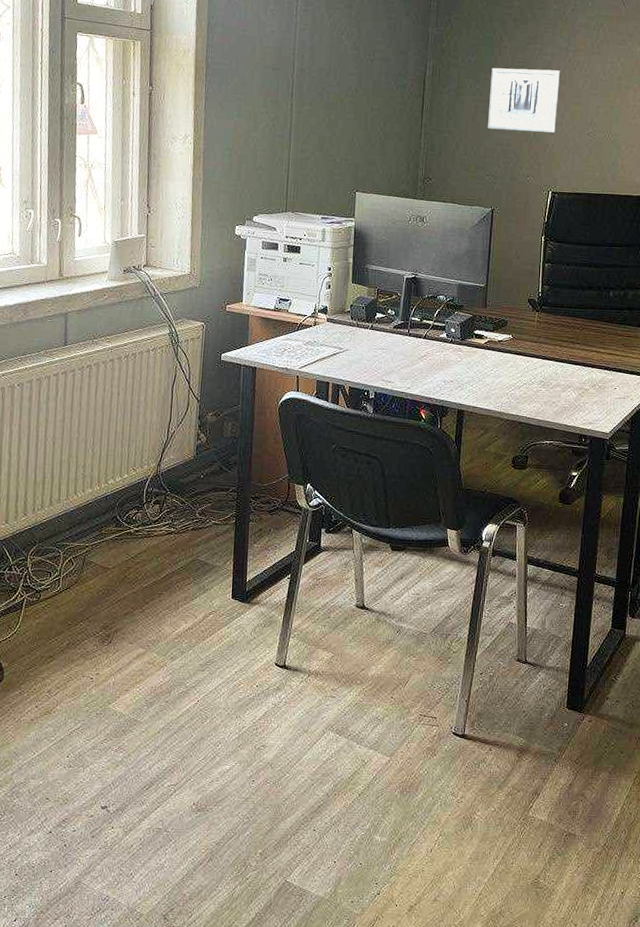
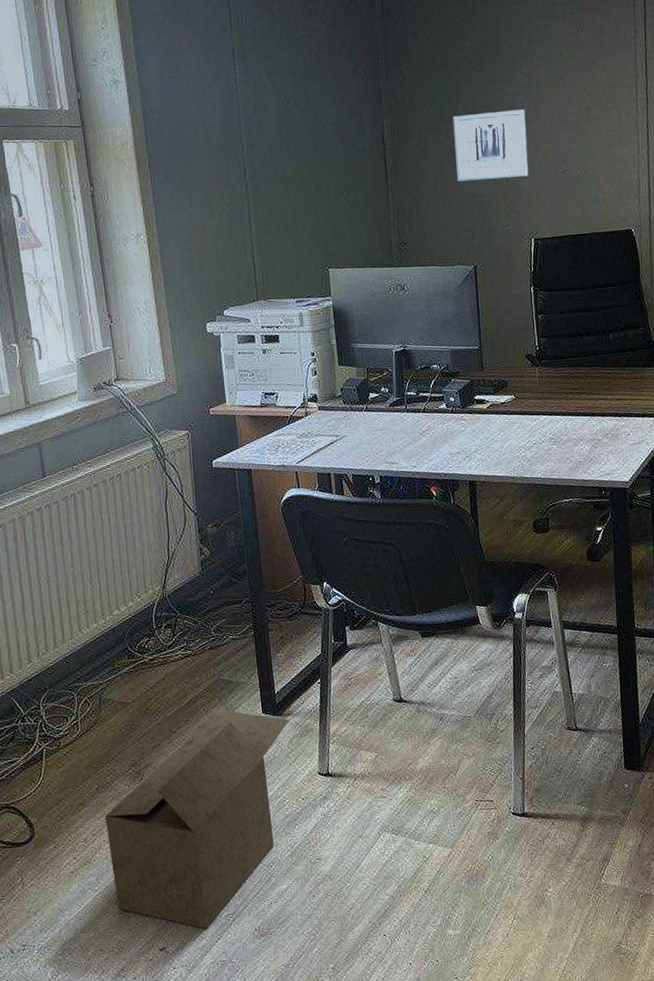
cardboard box: none [69,587,257,796] -> present [104,709,290,930]

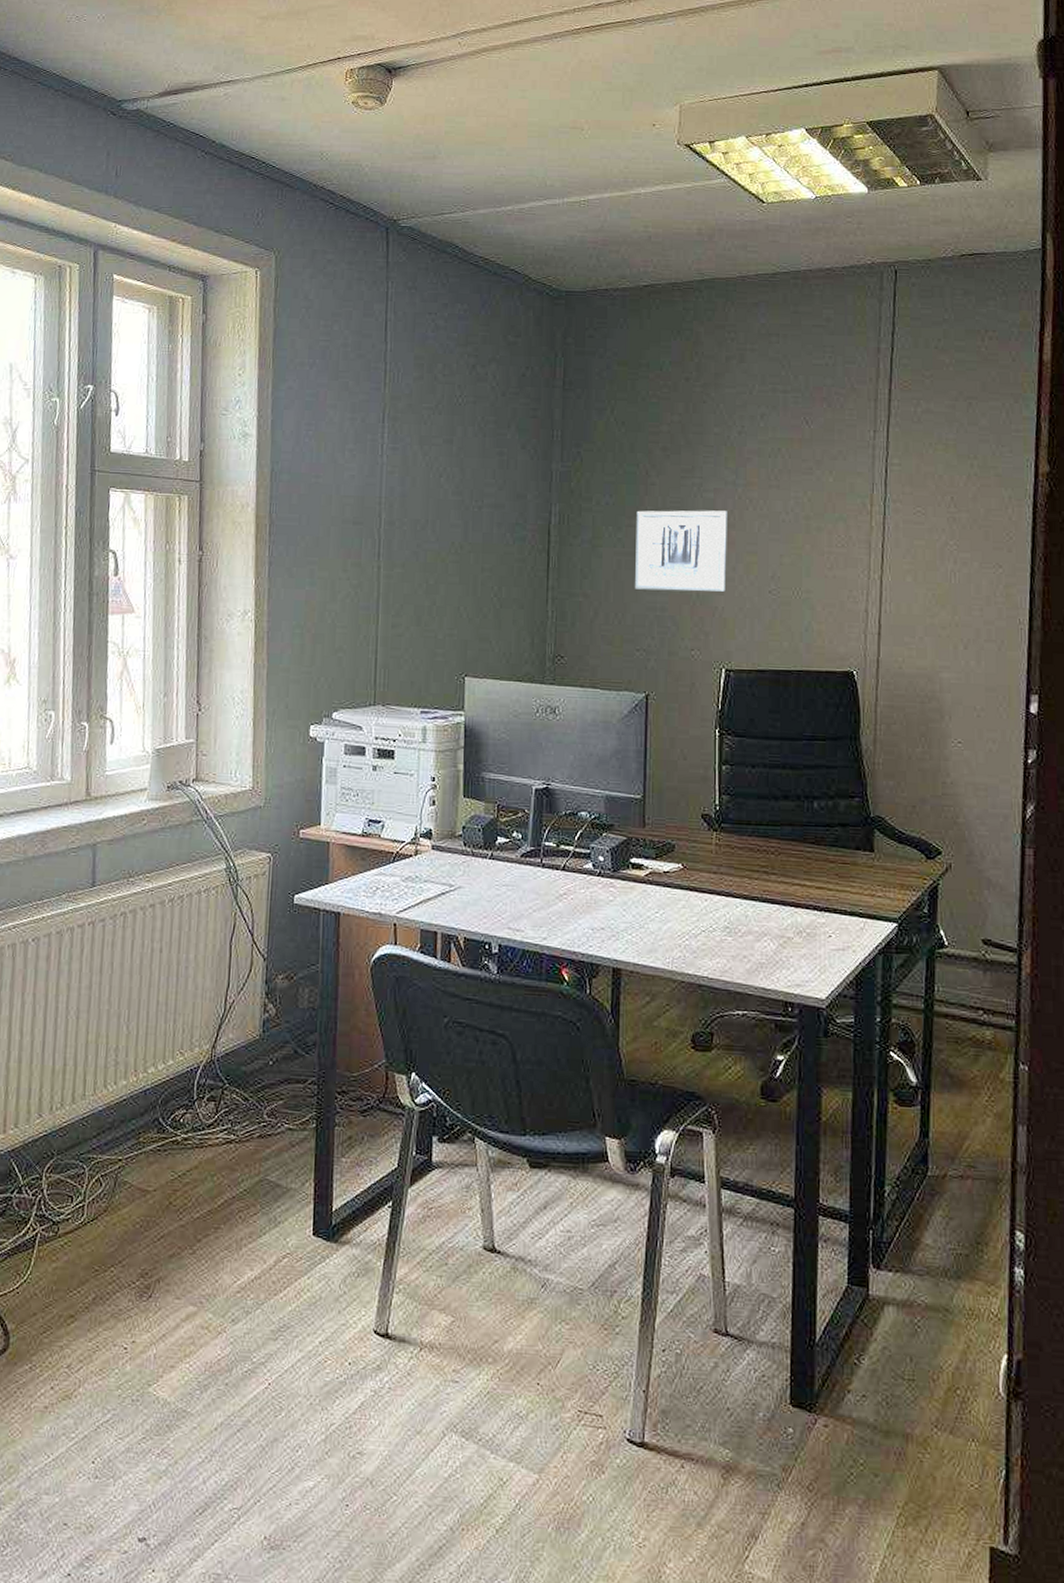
cardboard box: present [104,709,290,930] -> none [95,1218,347,1524]

